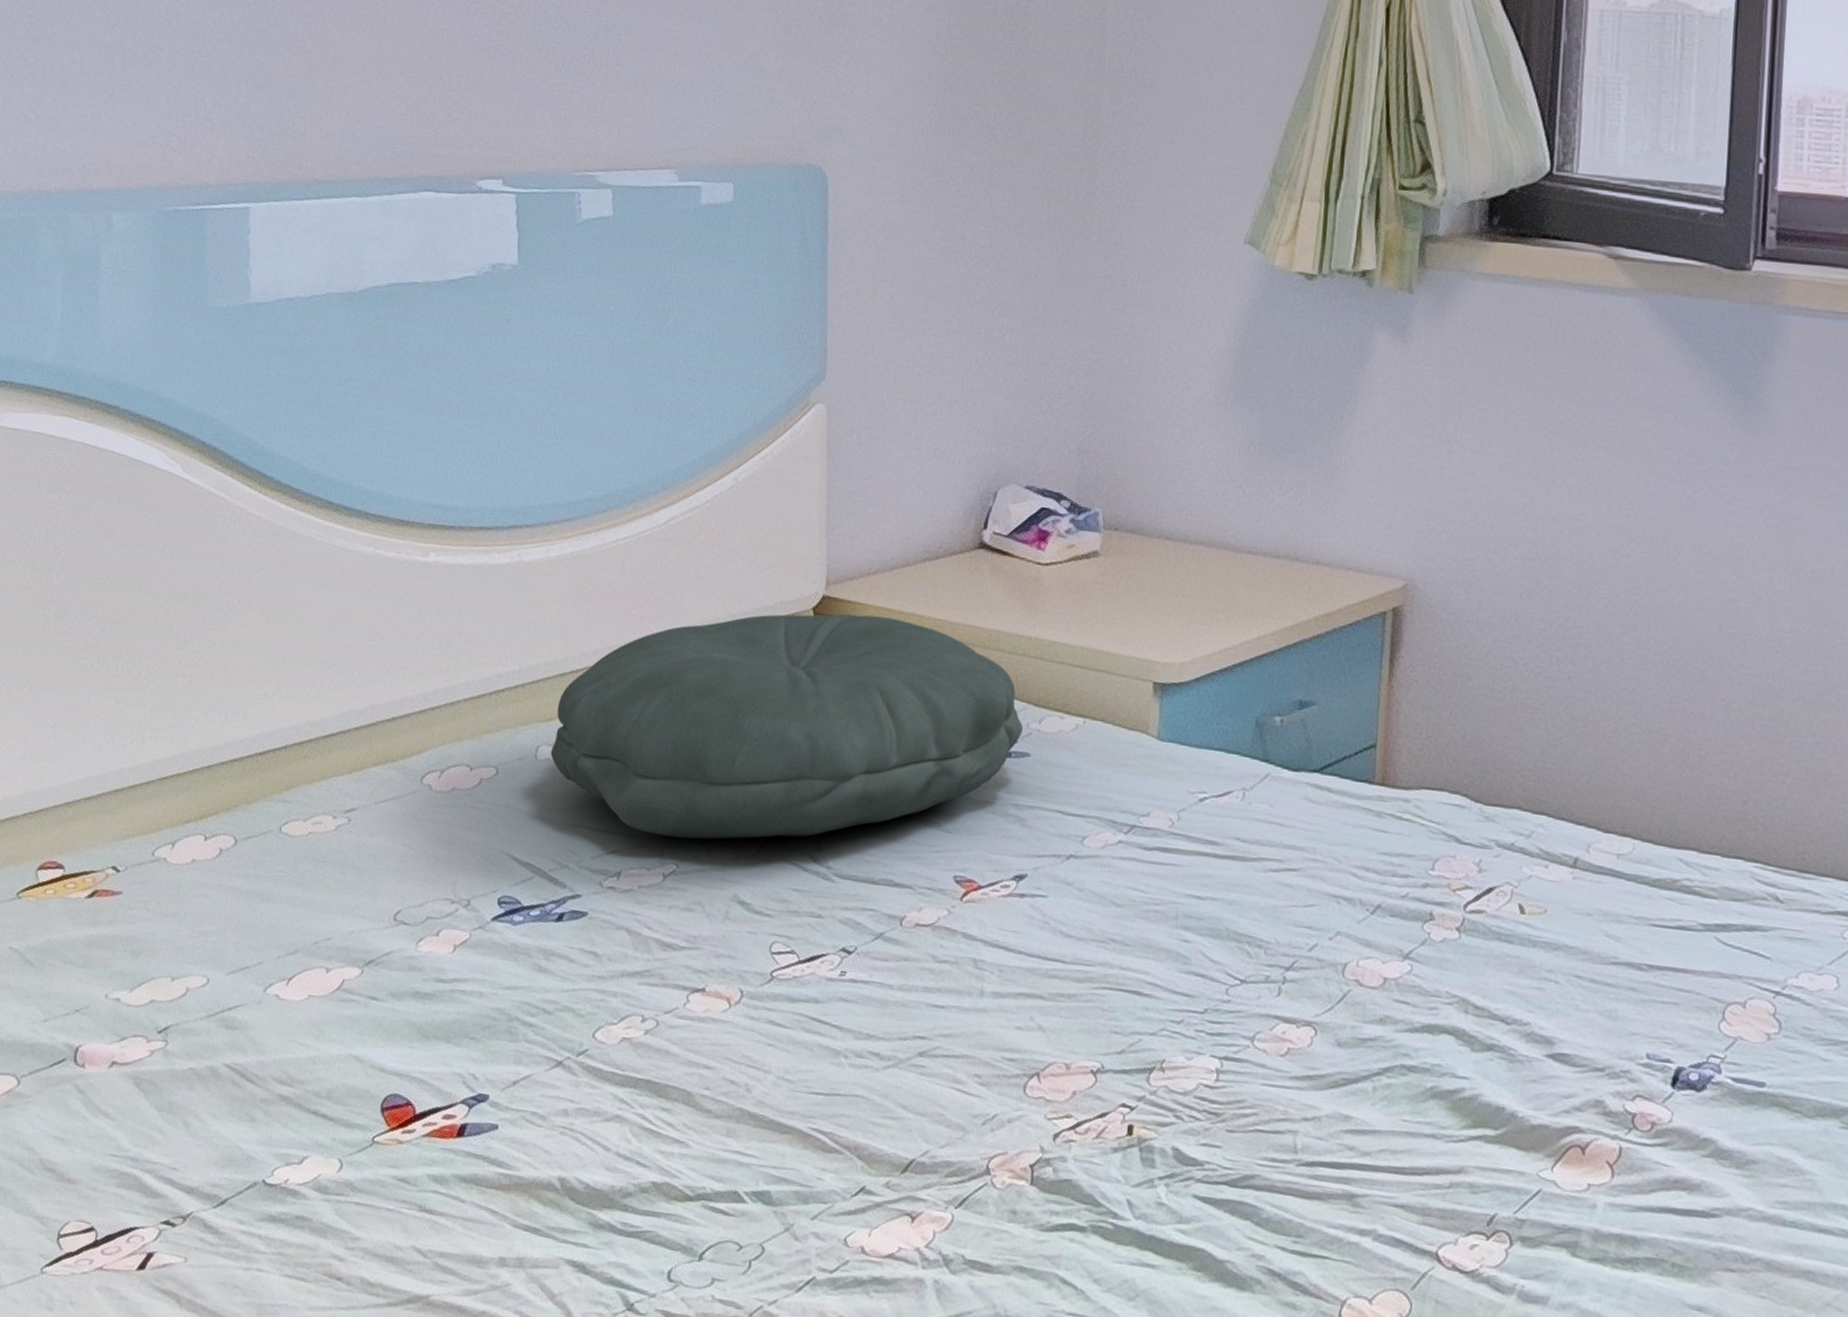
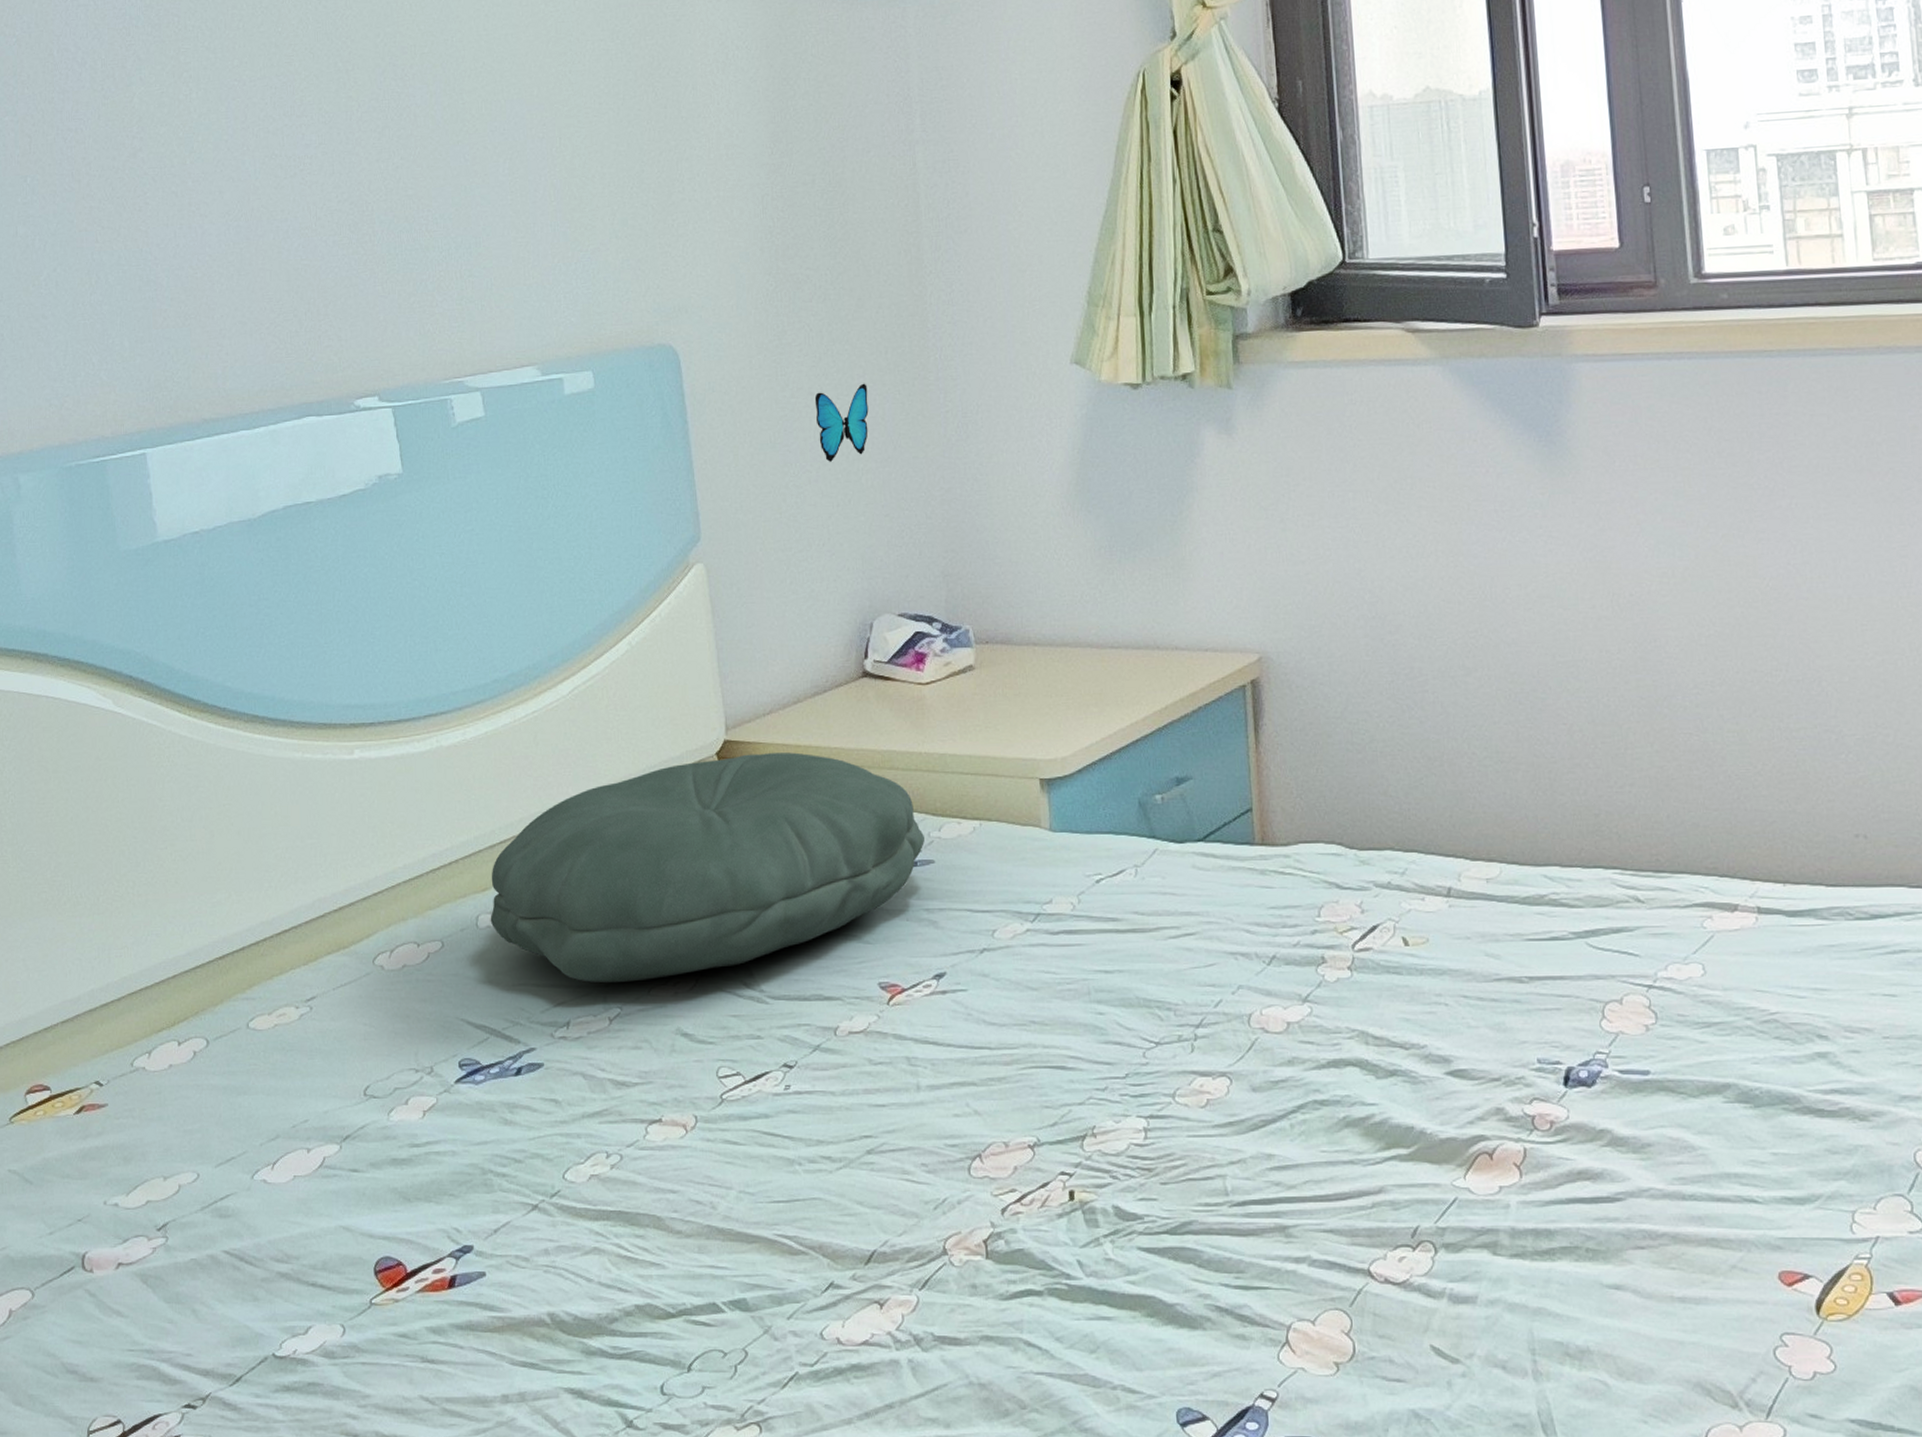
decorative butterfly: none [965,234,1024,314] -> present [814,383,869,462]

